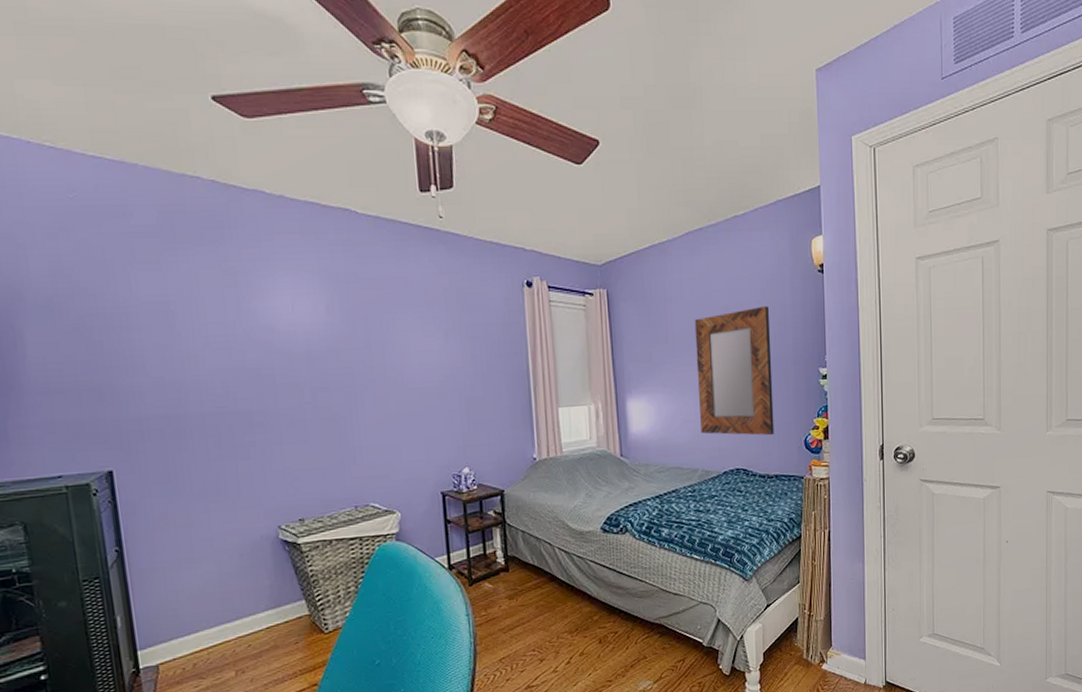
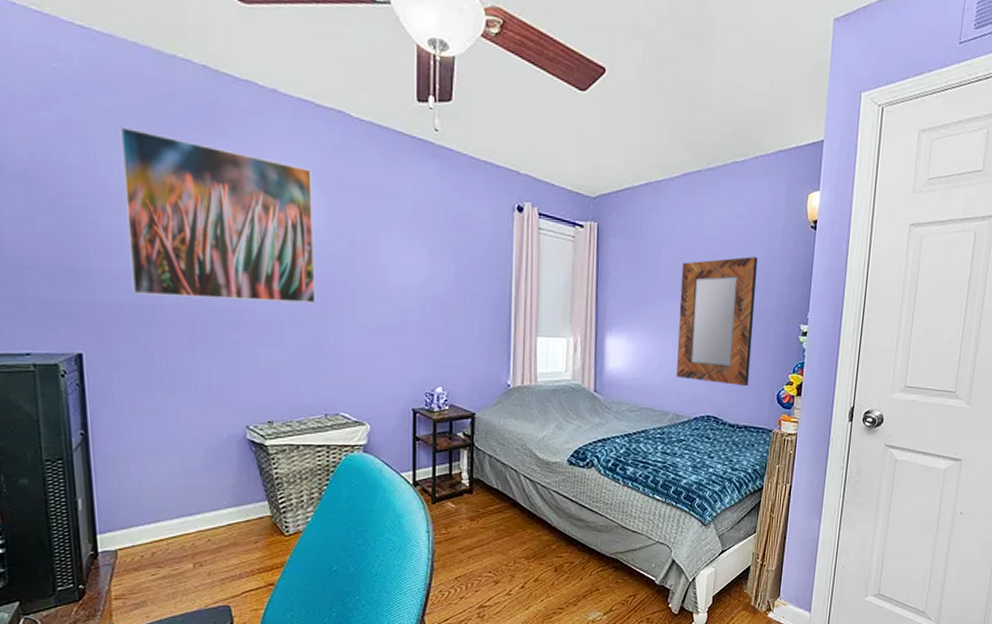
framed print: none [136,246,337,407] -> present [120,126,316,304]

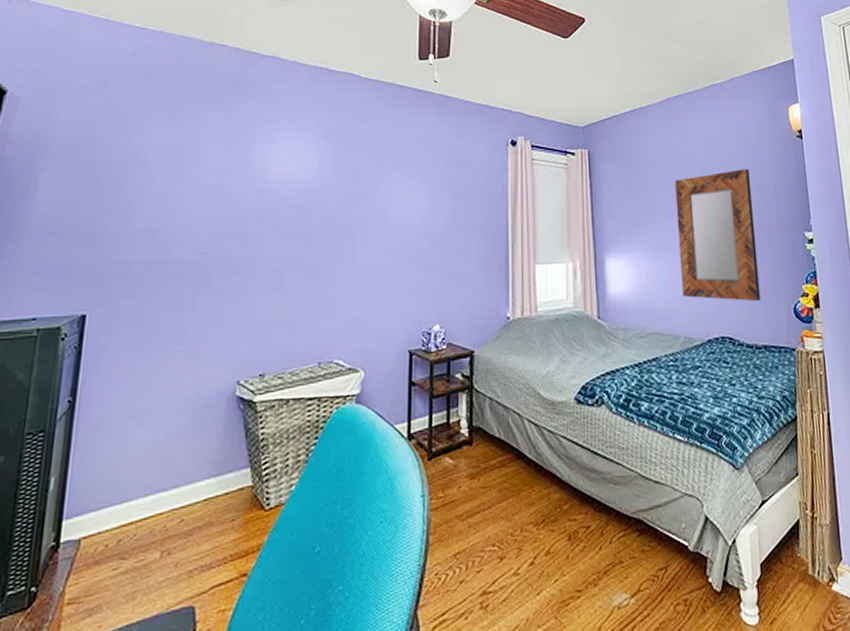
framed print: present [120,126,316,304] -> none [144,103,322,252]

